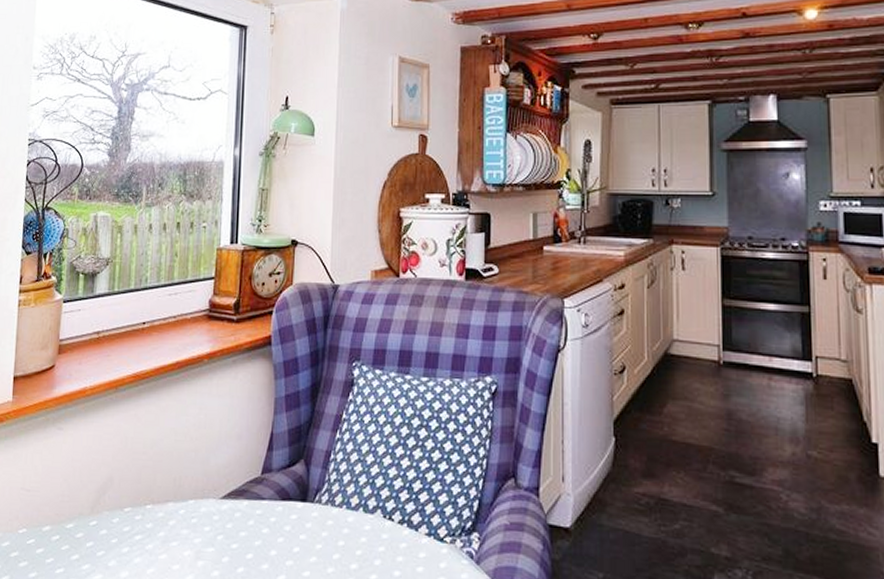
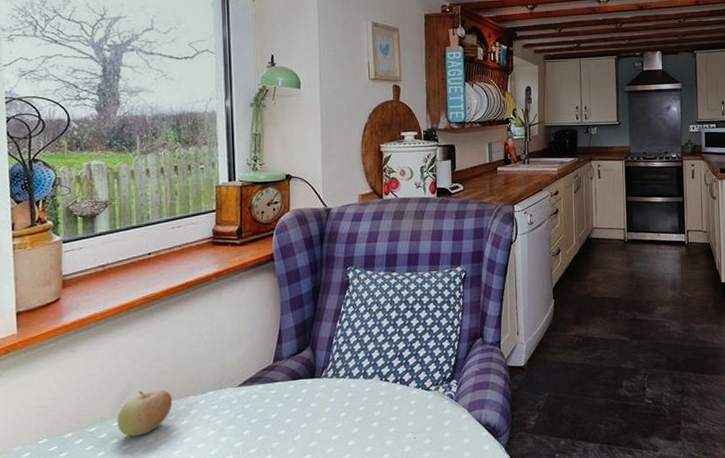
fruit: none [94,486,152,542] -> present [117,389,173,437]

